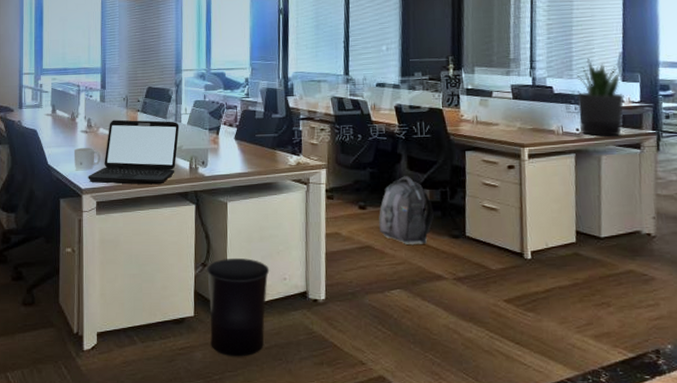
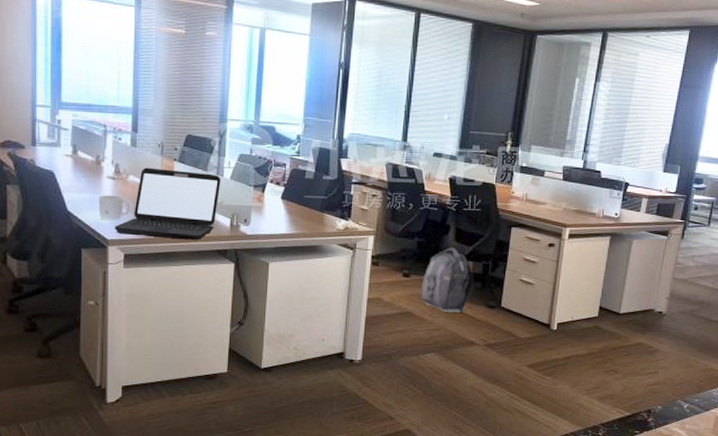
waste bin: present [207,257,270,356] -> none [243,317,308,410]
planter: present [576,58,625,138] -> none [619,146,666,223]

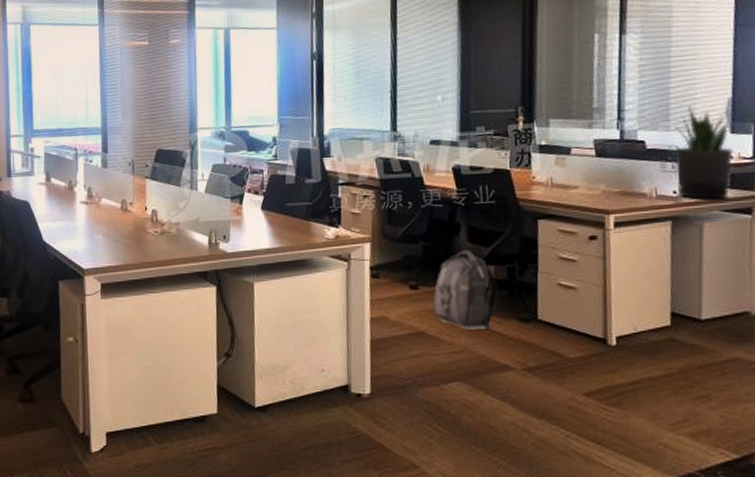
mug: present [99,194,130,221] -> none [73,220,104,248]
laptop: present [115,167,221,240] -> none [90,188,196,264]
planter: none [619,146,666,223] -> present [673,105,734,201]

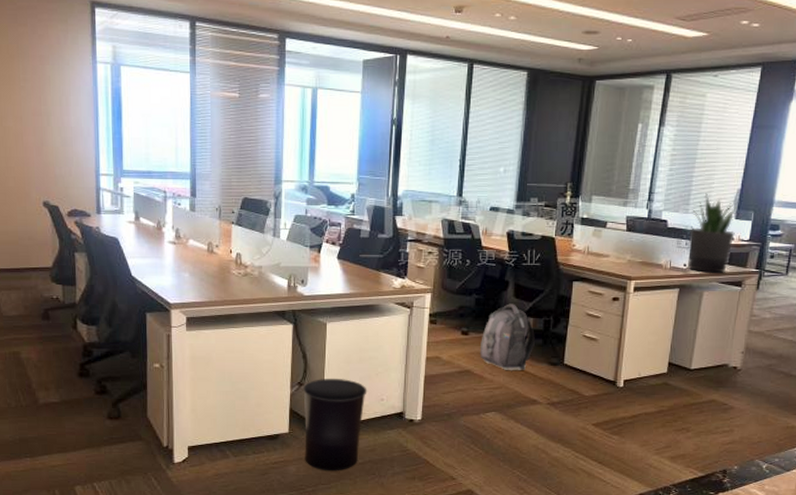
waste bin: none [231,346,305,458] -> present [303,378,367,470]

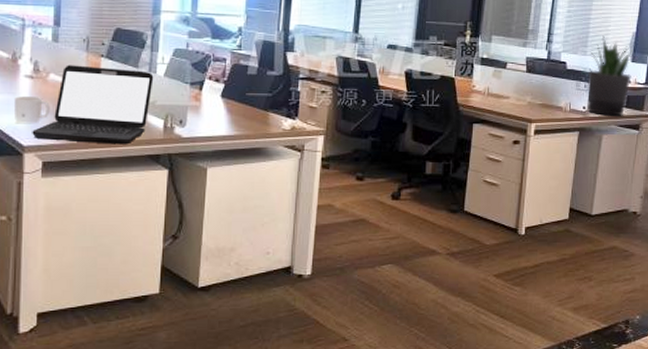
mug: none [161,259,191,285] -> present [14,95,50,124]
laptop: none [177,231,278,302] -> present [32,65,154,145]
waste bin: present [303,378,367,470] -> none [177,229,252,336]
backpack: present [479,303,535,371] -> none [375,147,434,220]

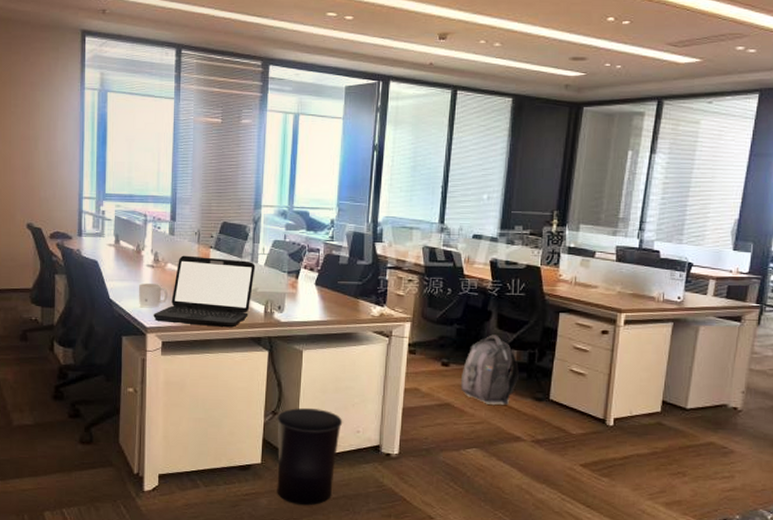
waste bin: none [177,229,252,336] -> present [277,407,343,505]
backpack: none [375,147,434,220] -> present [460,334,519,406]
planter: present [587,35,634,117] -> none [682,223,736,308]

